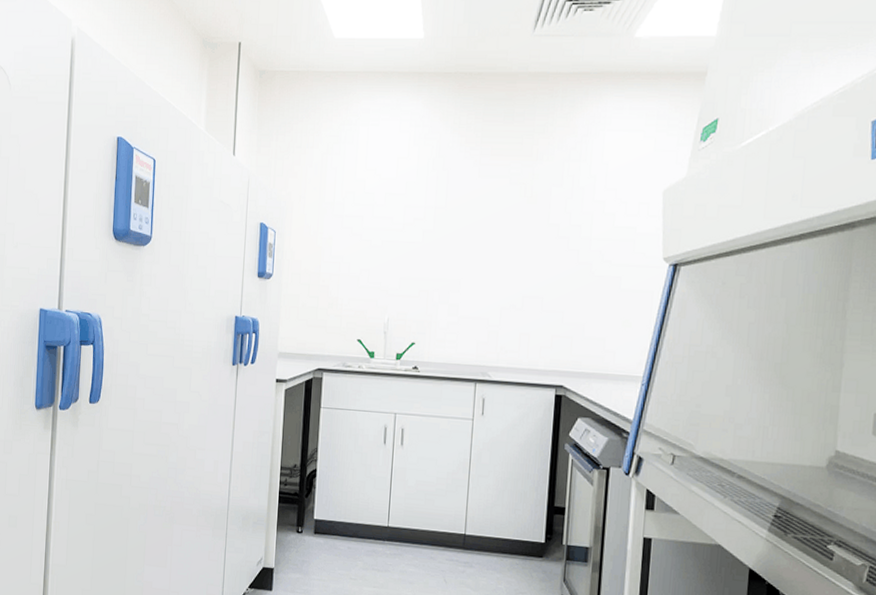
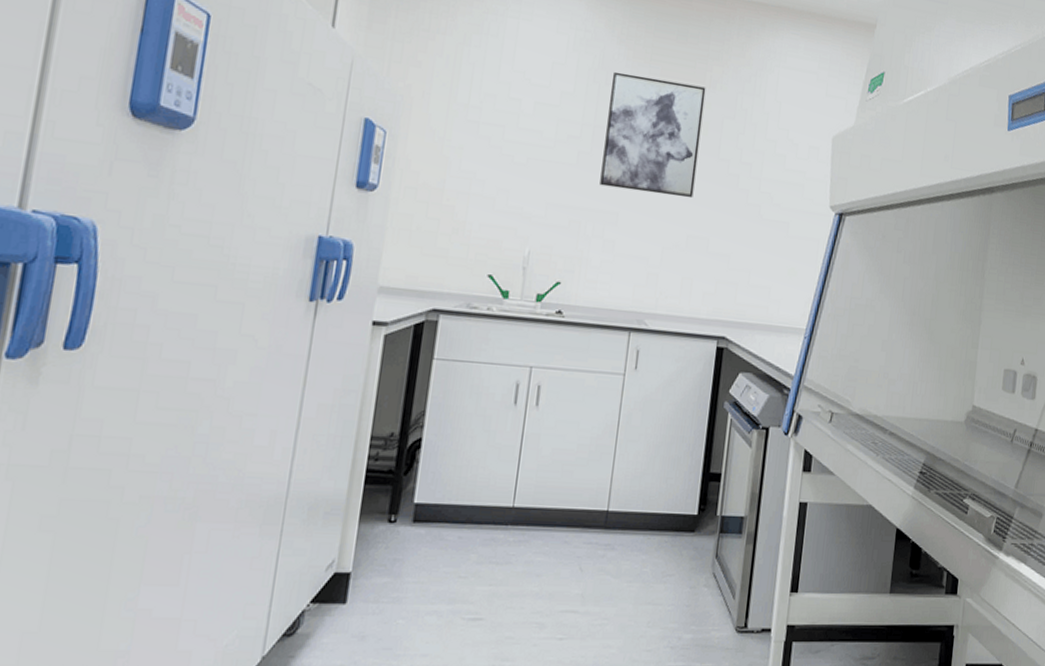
wall art: none [443,158,534,263] -> present [600,71,706,199]

